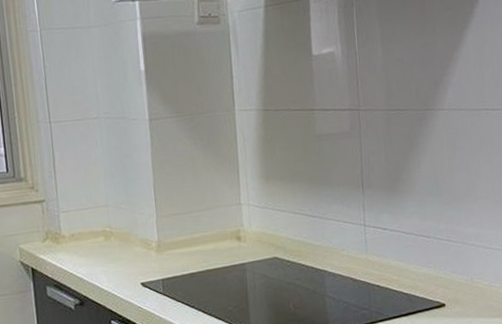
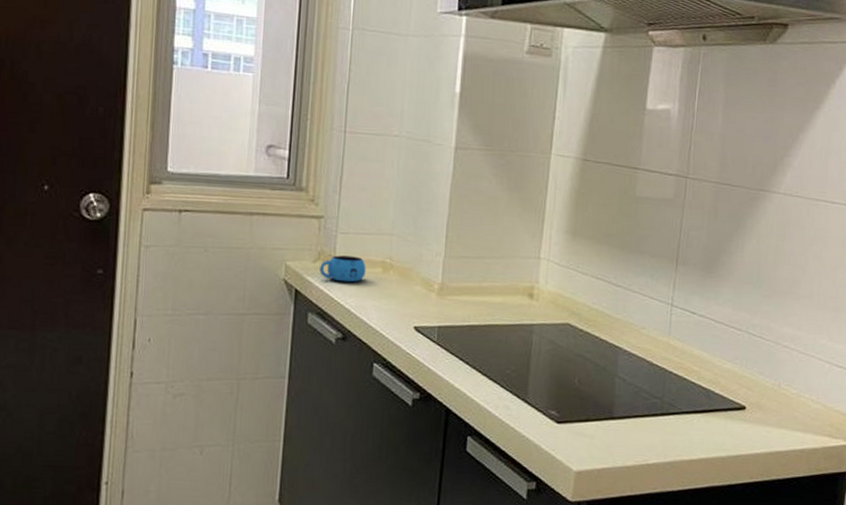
mug: none [49,230,90,255] -> present [320,255,366,283]

